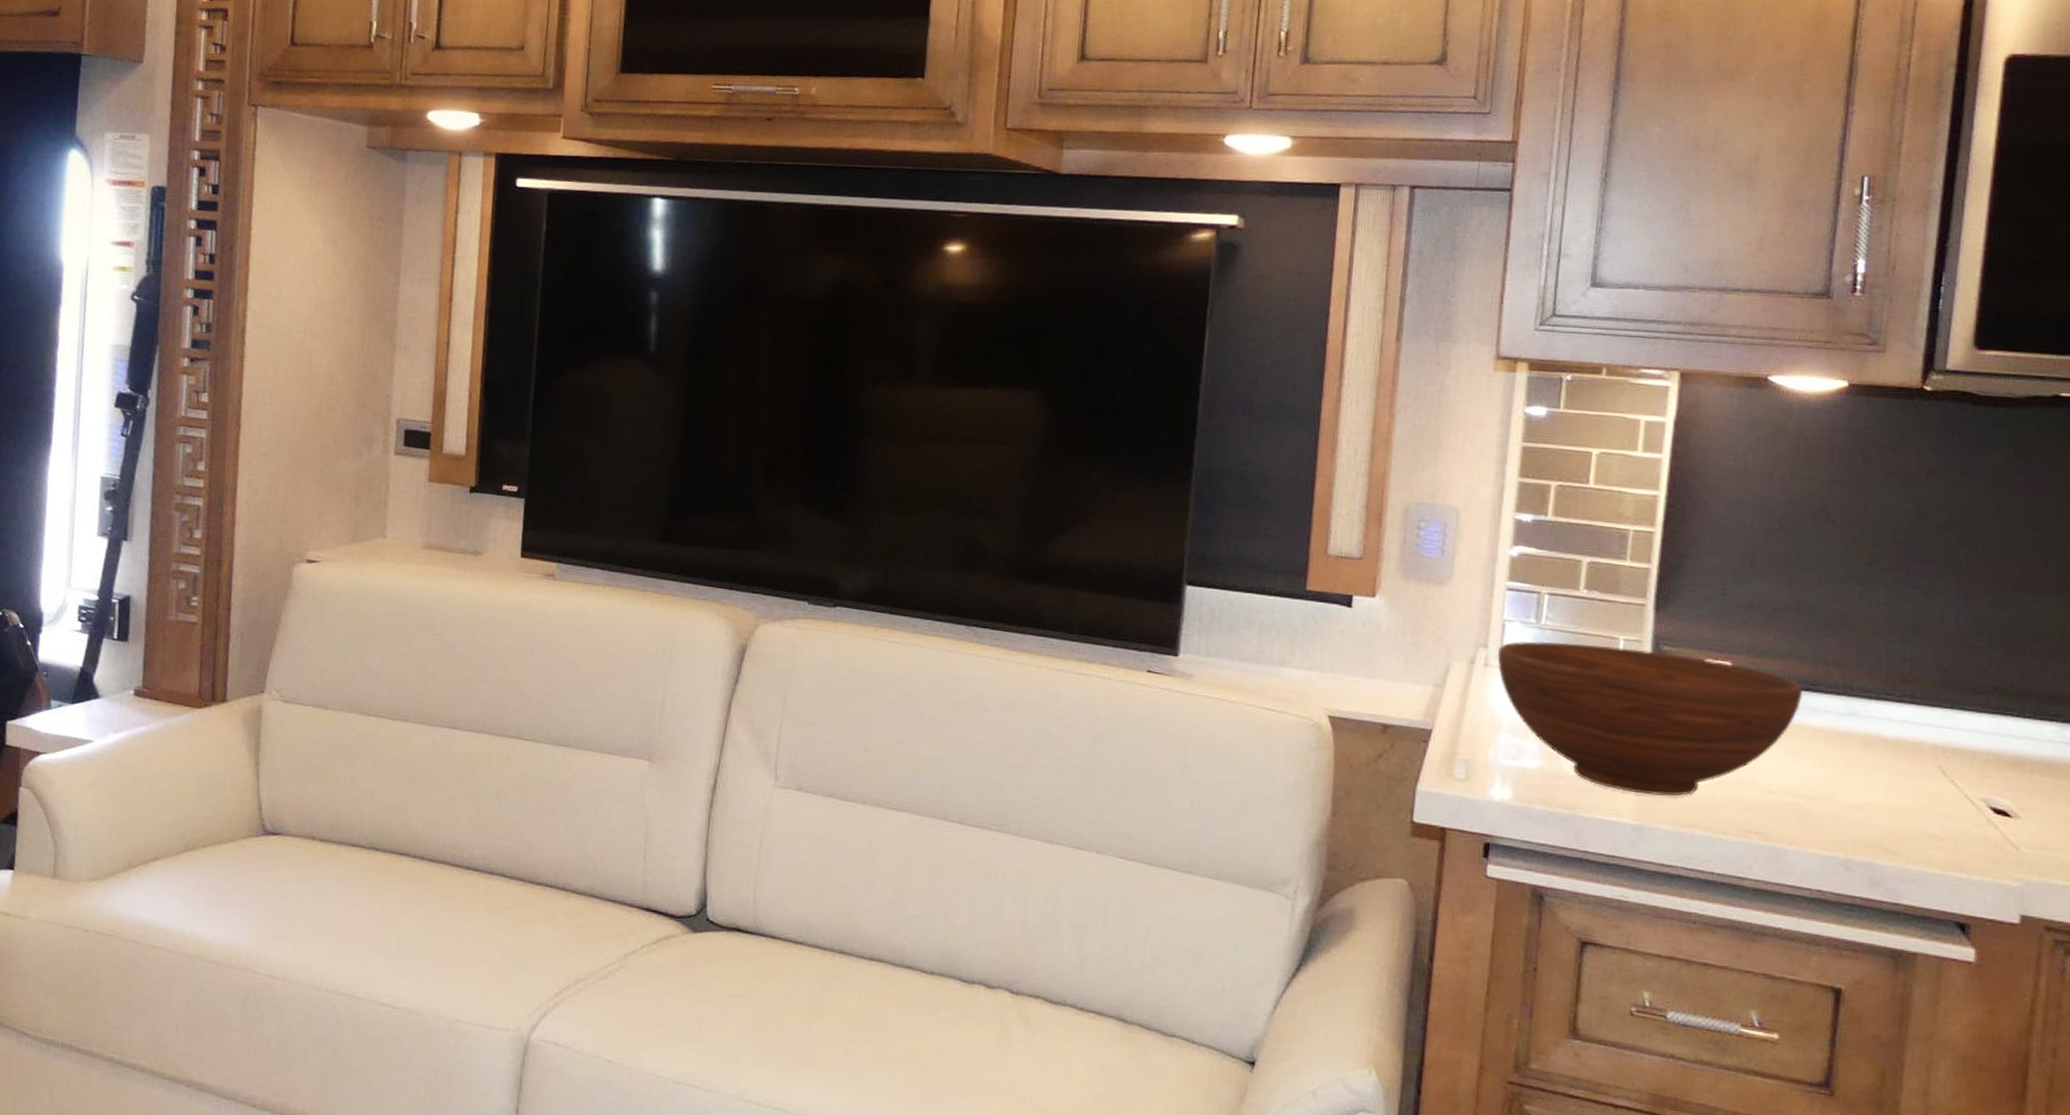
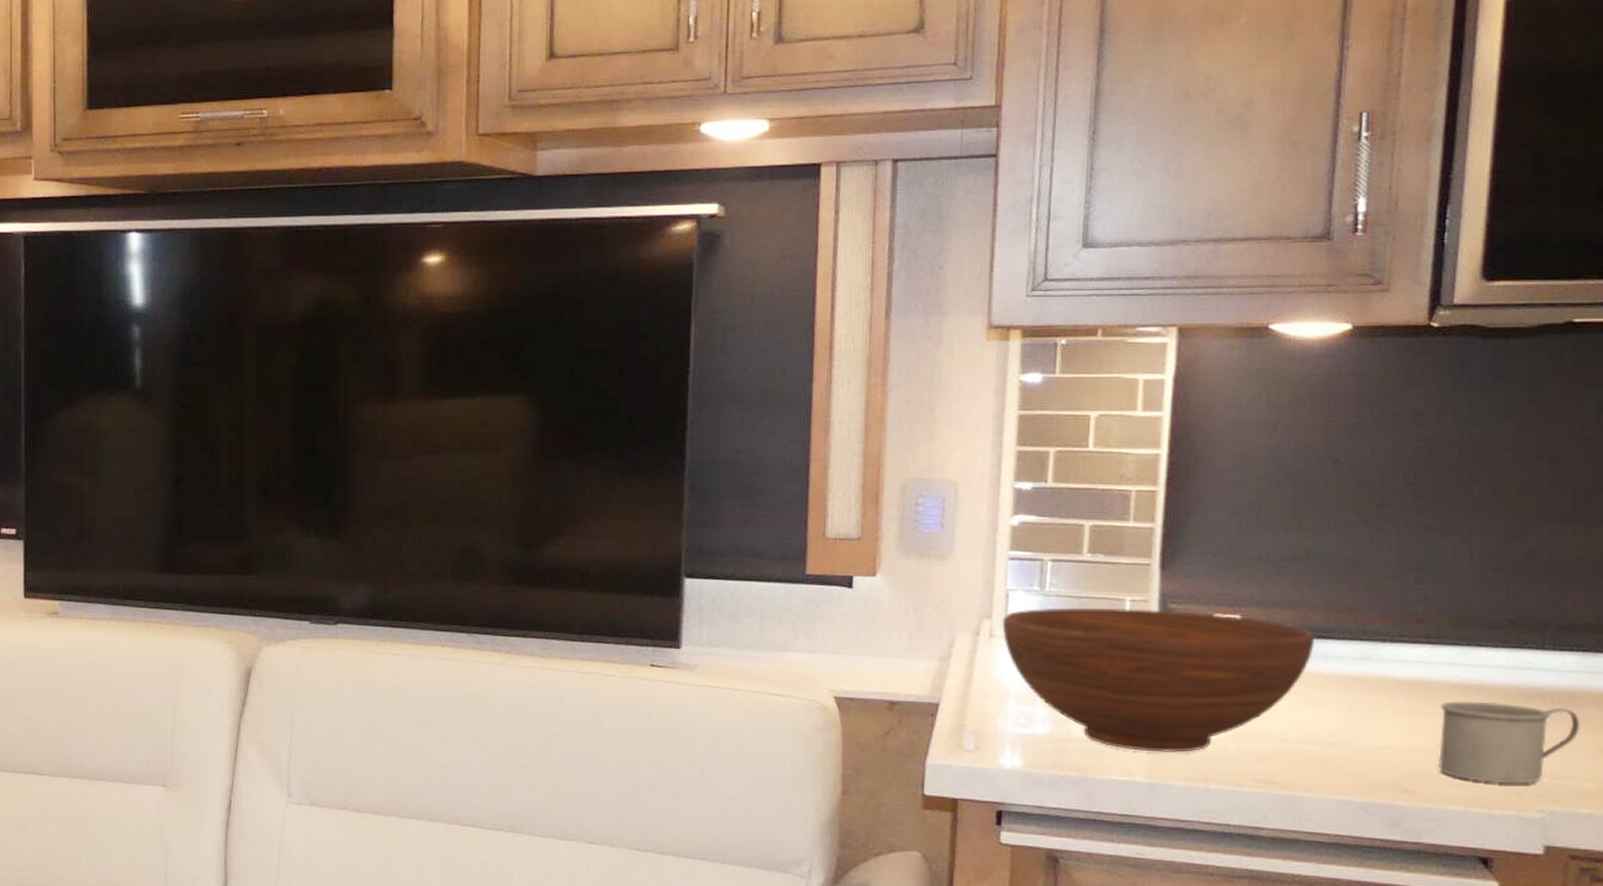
mug: none [1919,763,2058,851] -> present [1438,701,1581,784]

